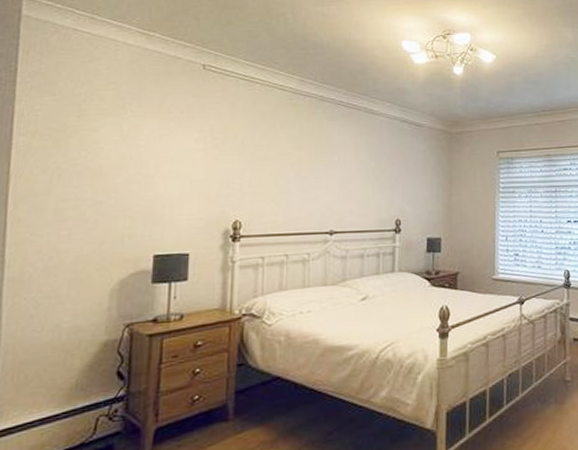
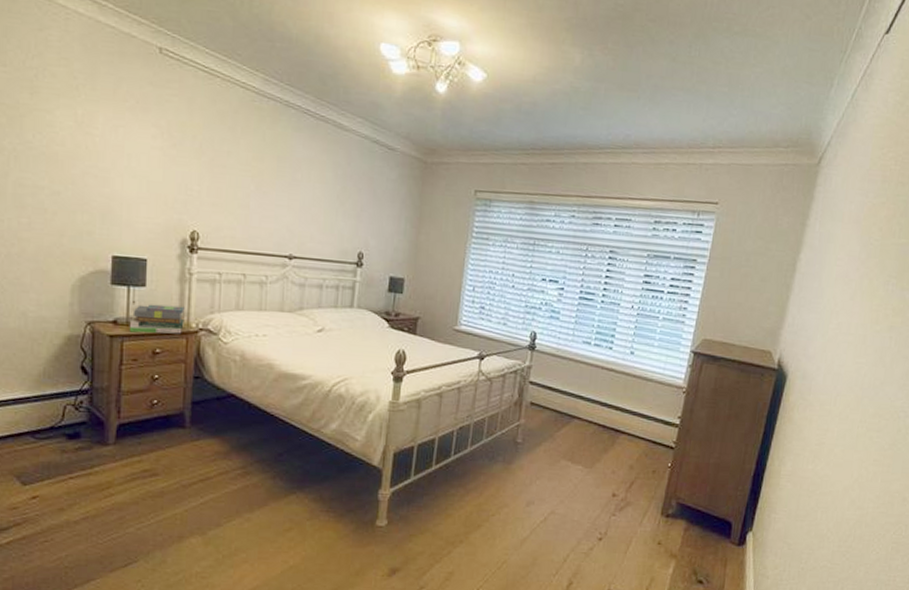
books: none [169,294,227,329] -> present [129,304,185,334]

